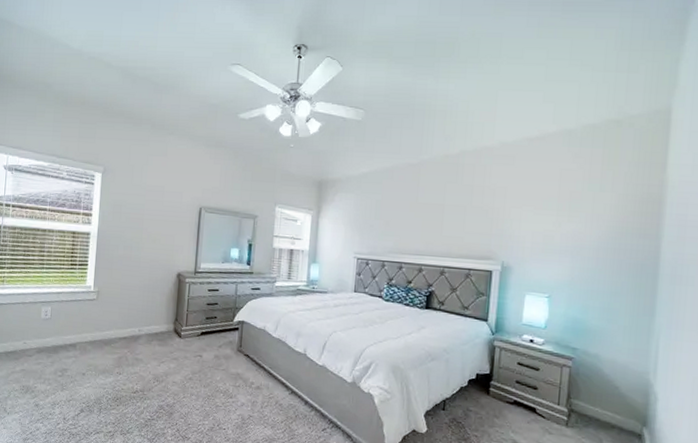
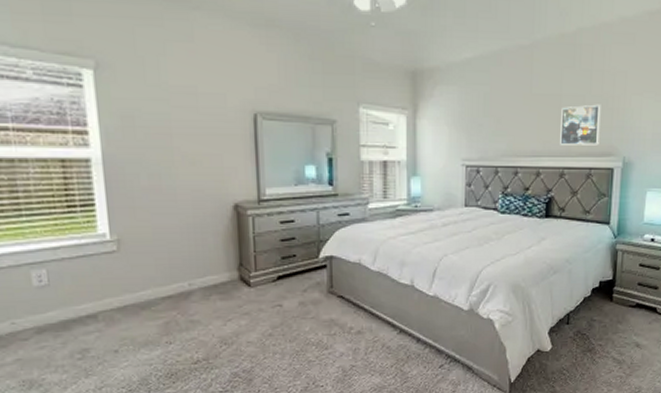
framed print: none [441,214,481,250] -> present [560,104,601,145]

